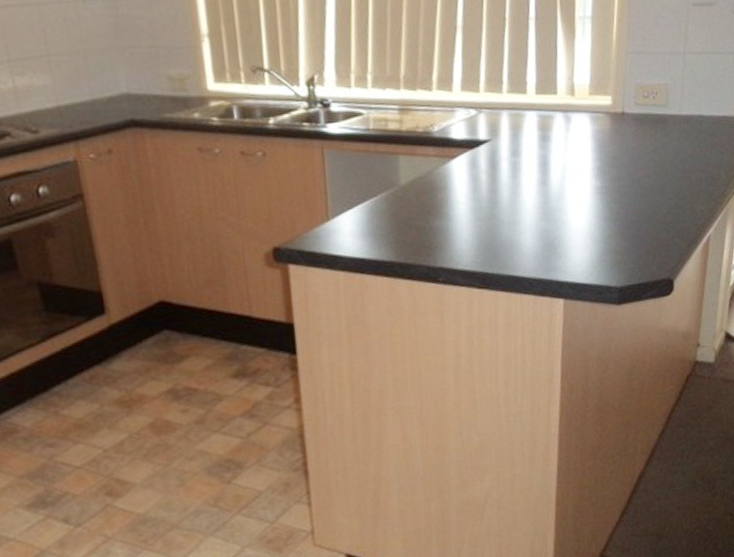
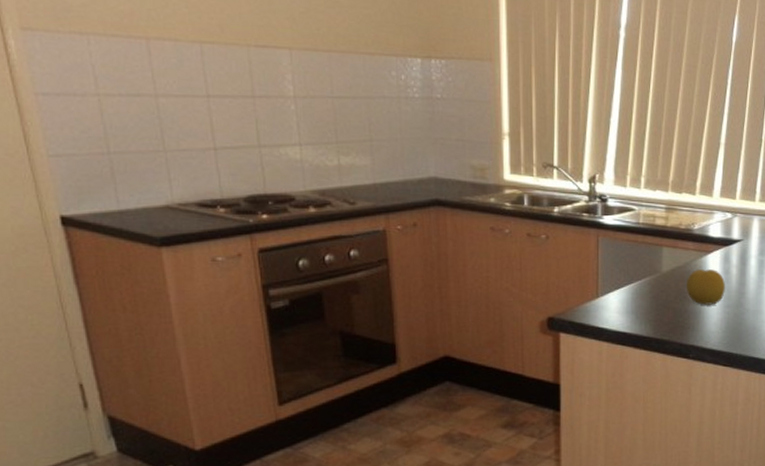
fruit: none [428,177,475,220] -> present [685,269,725,305]

